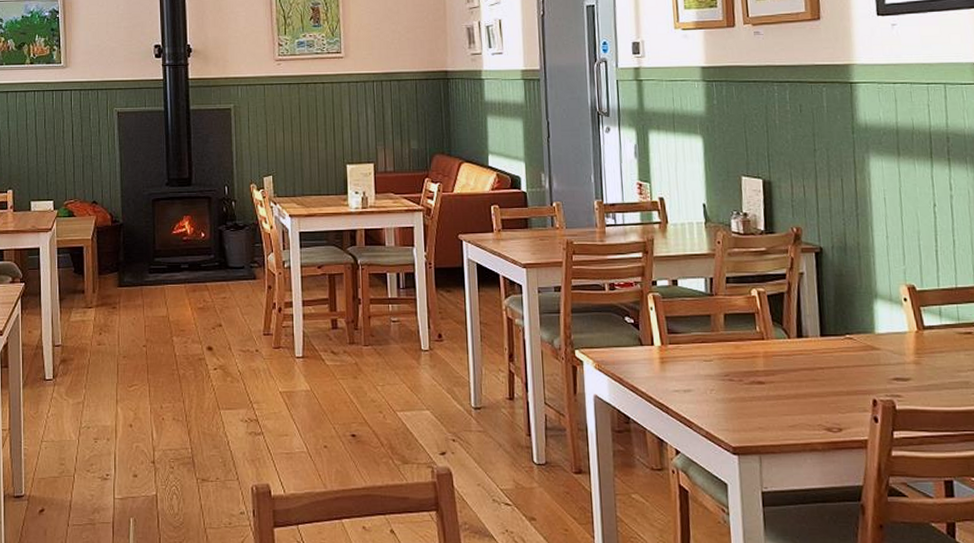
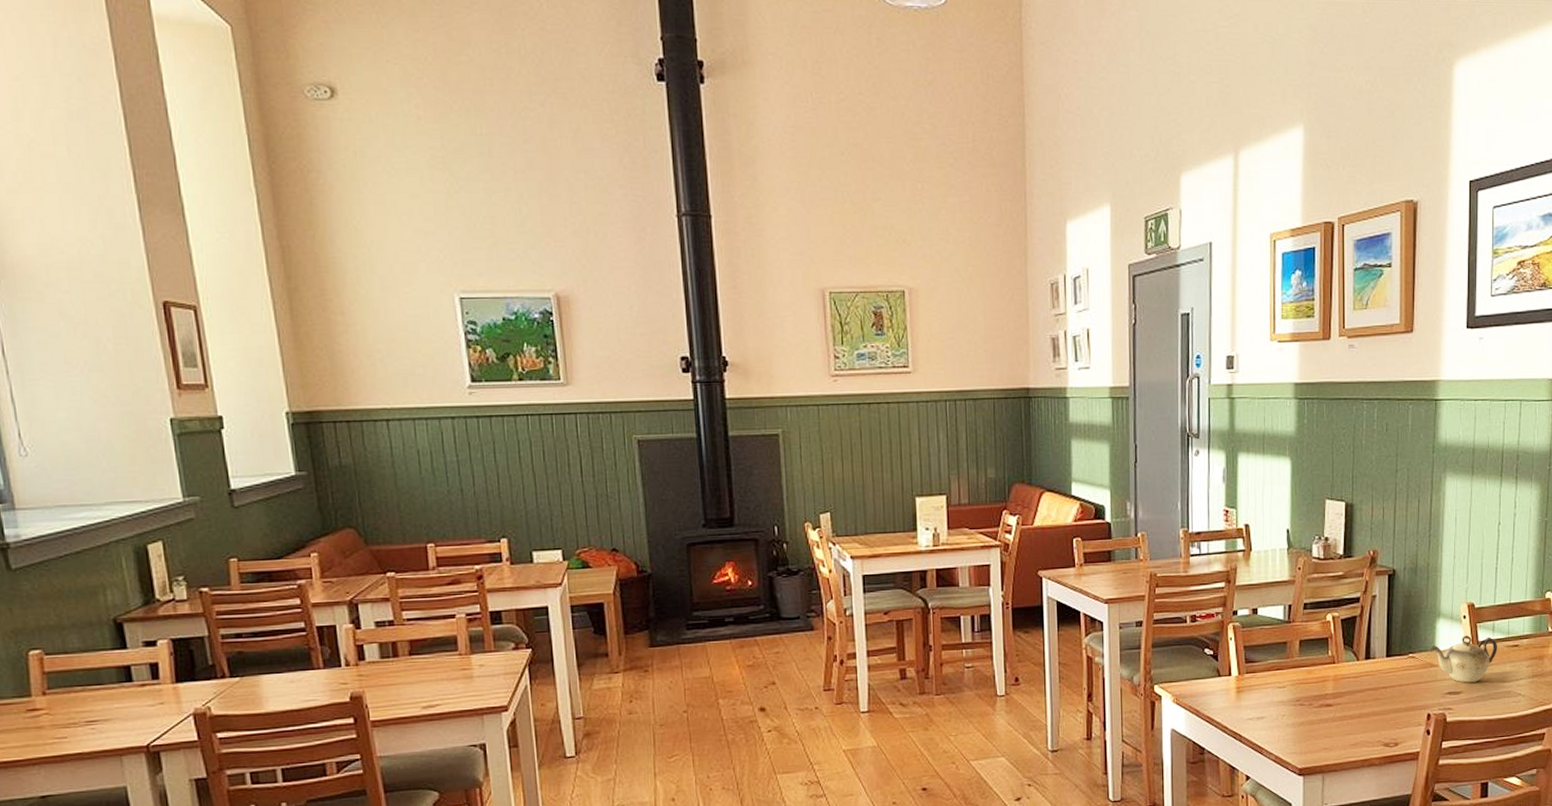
teapot: none [868,318,948,369] -> present [1429,635,1498,683]

